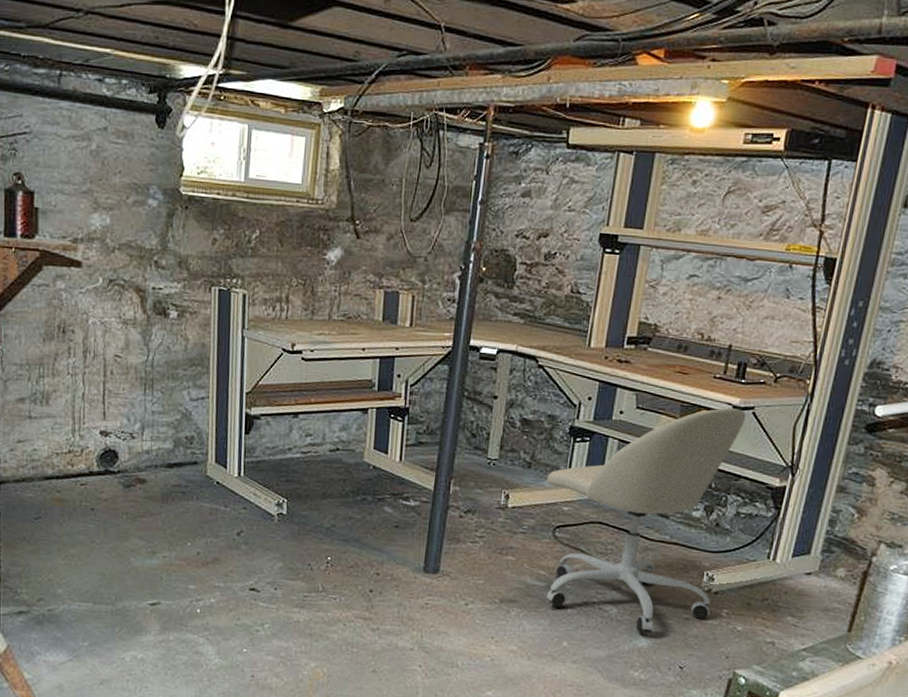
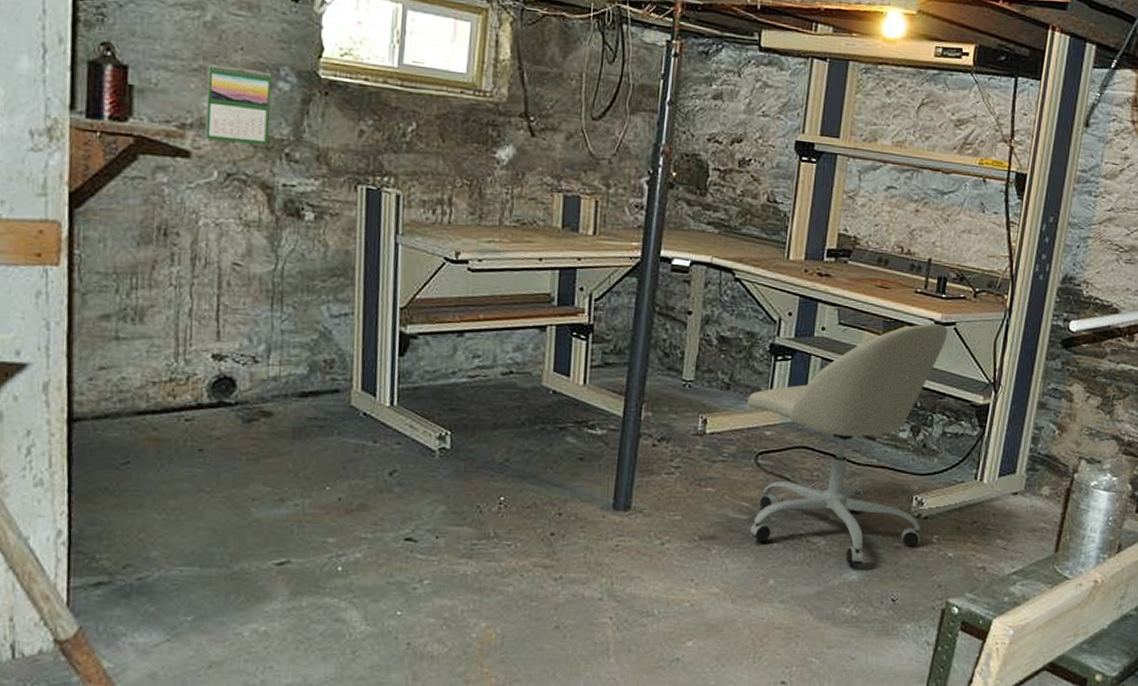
calendar: none [92,187,143,255] -> present [204,64,272,146]

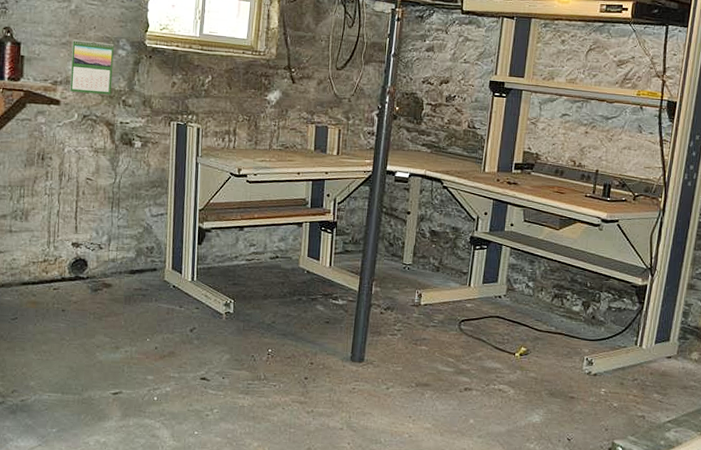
office chair: present [747,323,948,565] -> none [452,221,612,411]

